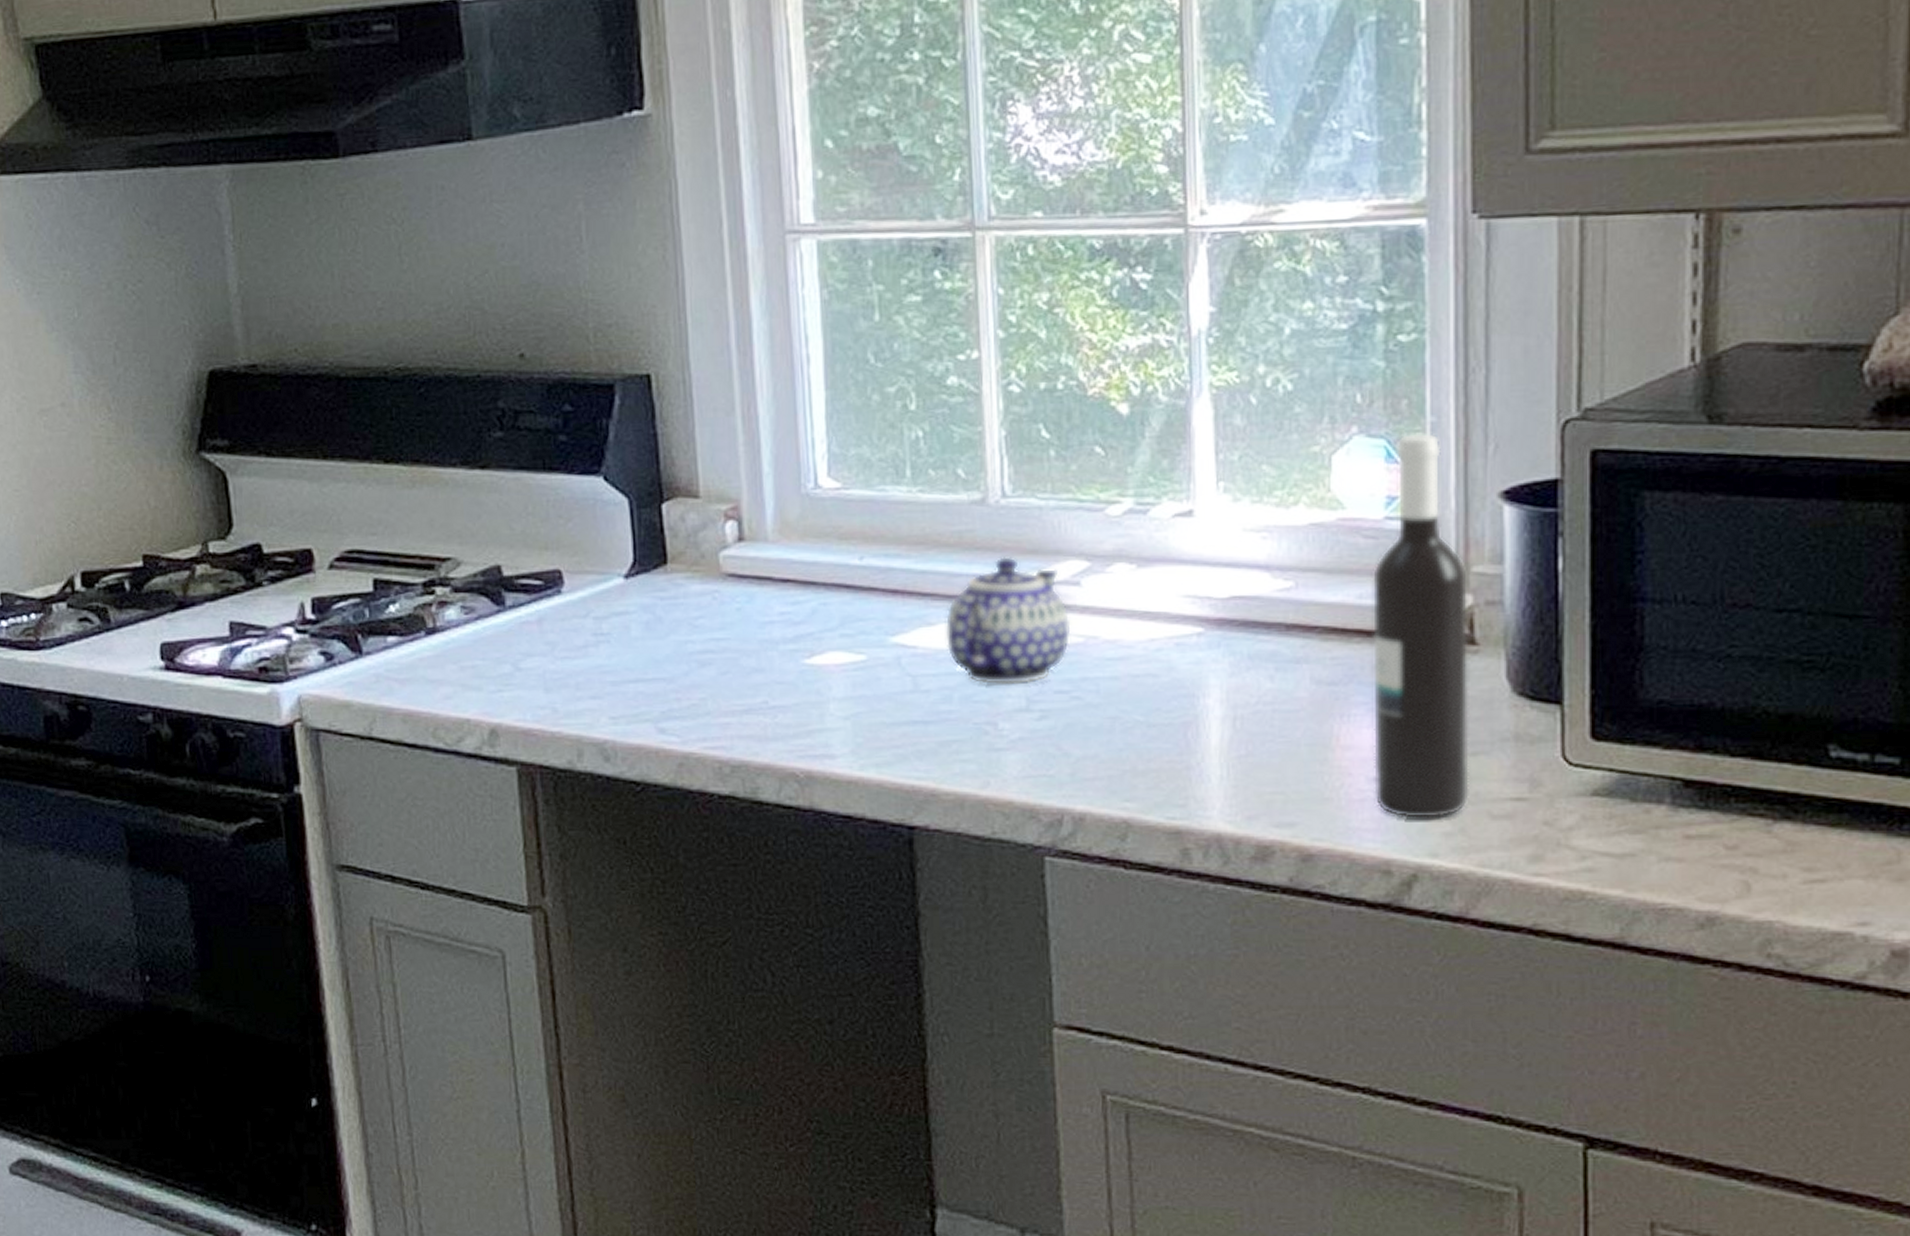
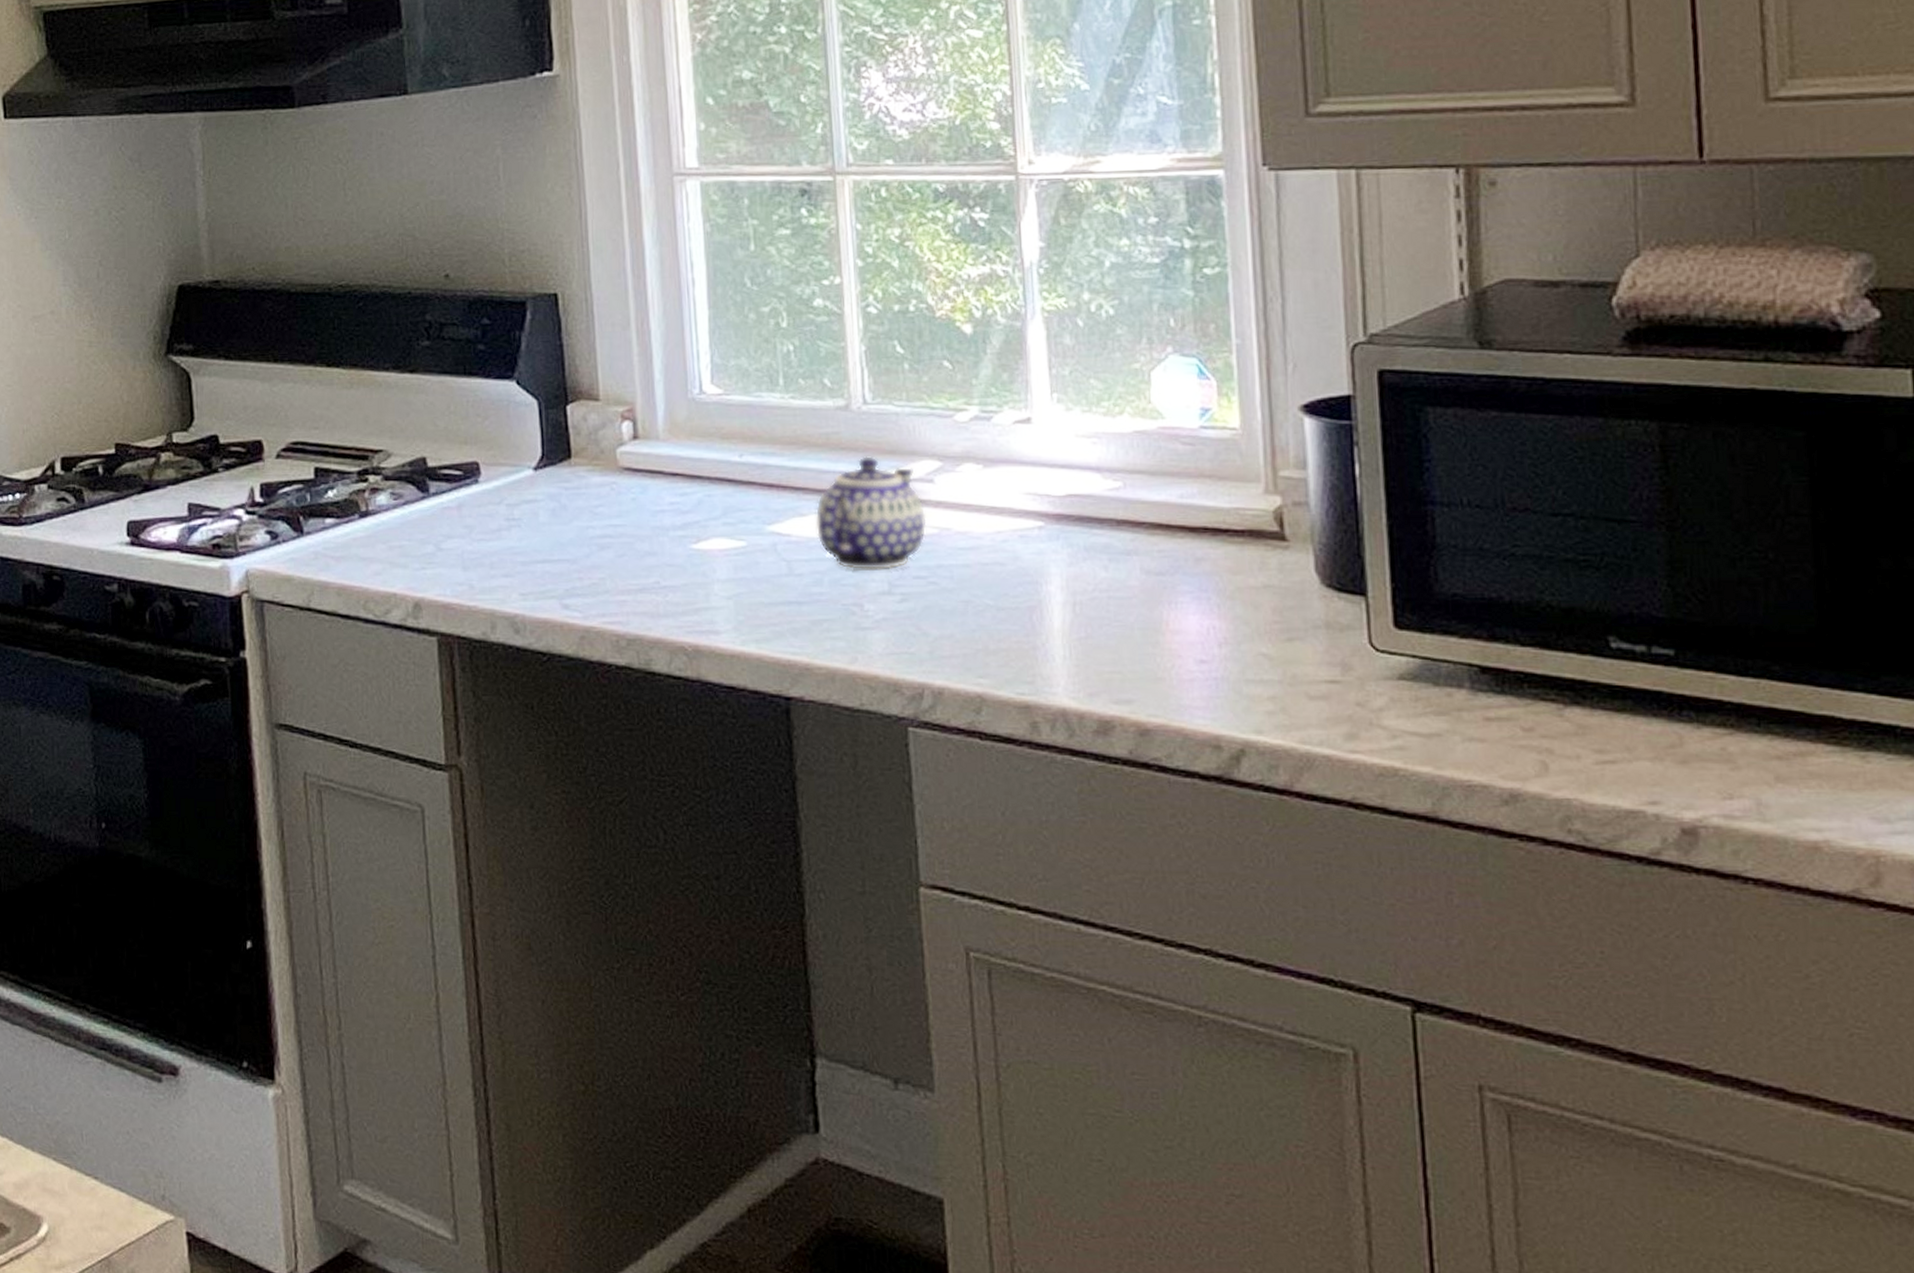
wine bottle: present [1371,432,1469,819] -> none [1190,353,1288,699]

